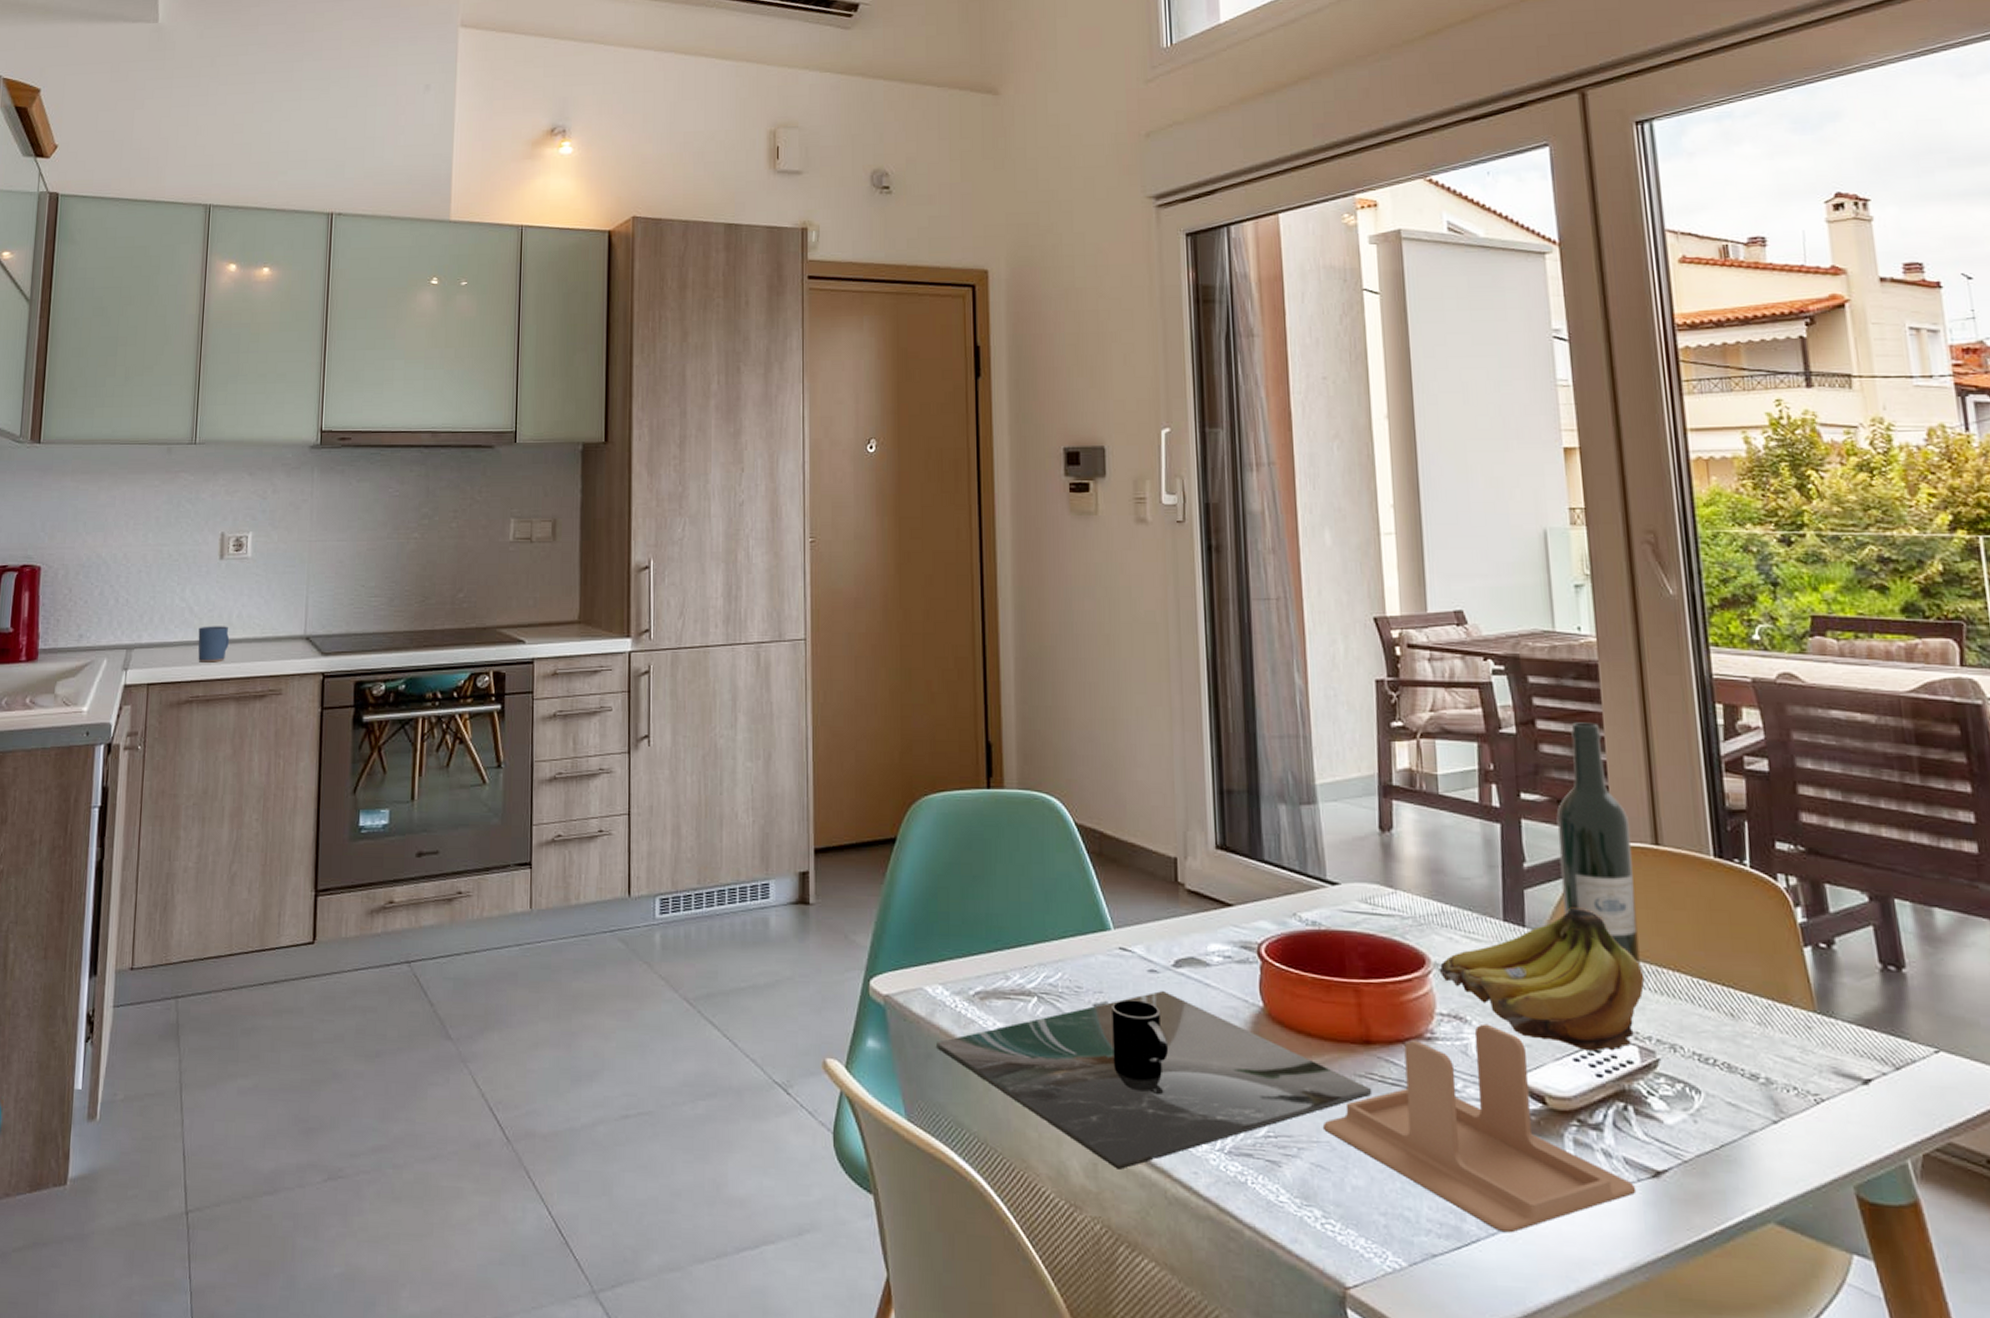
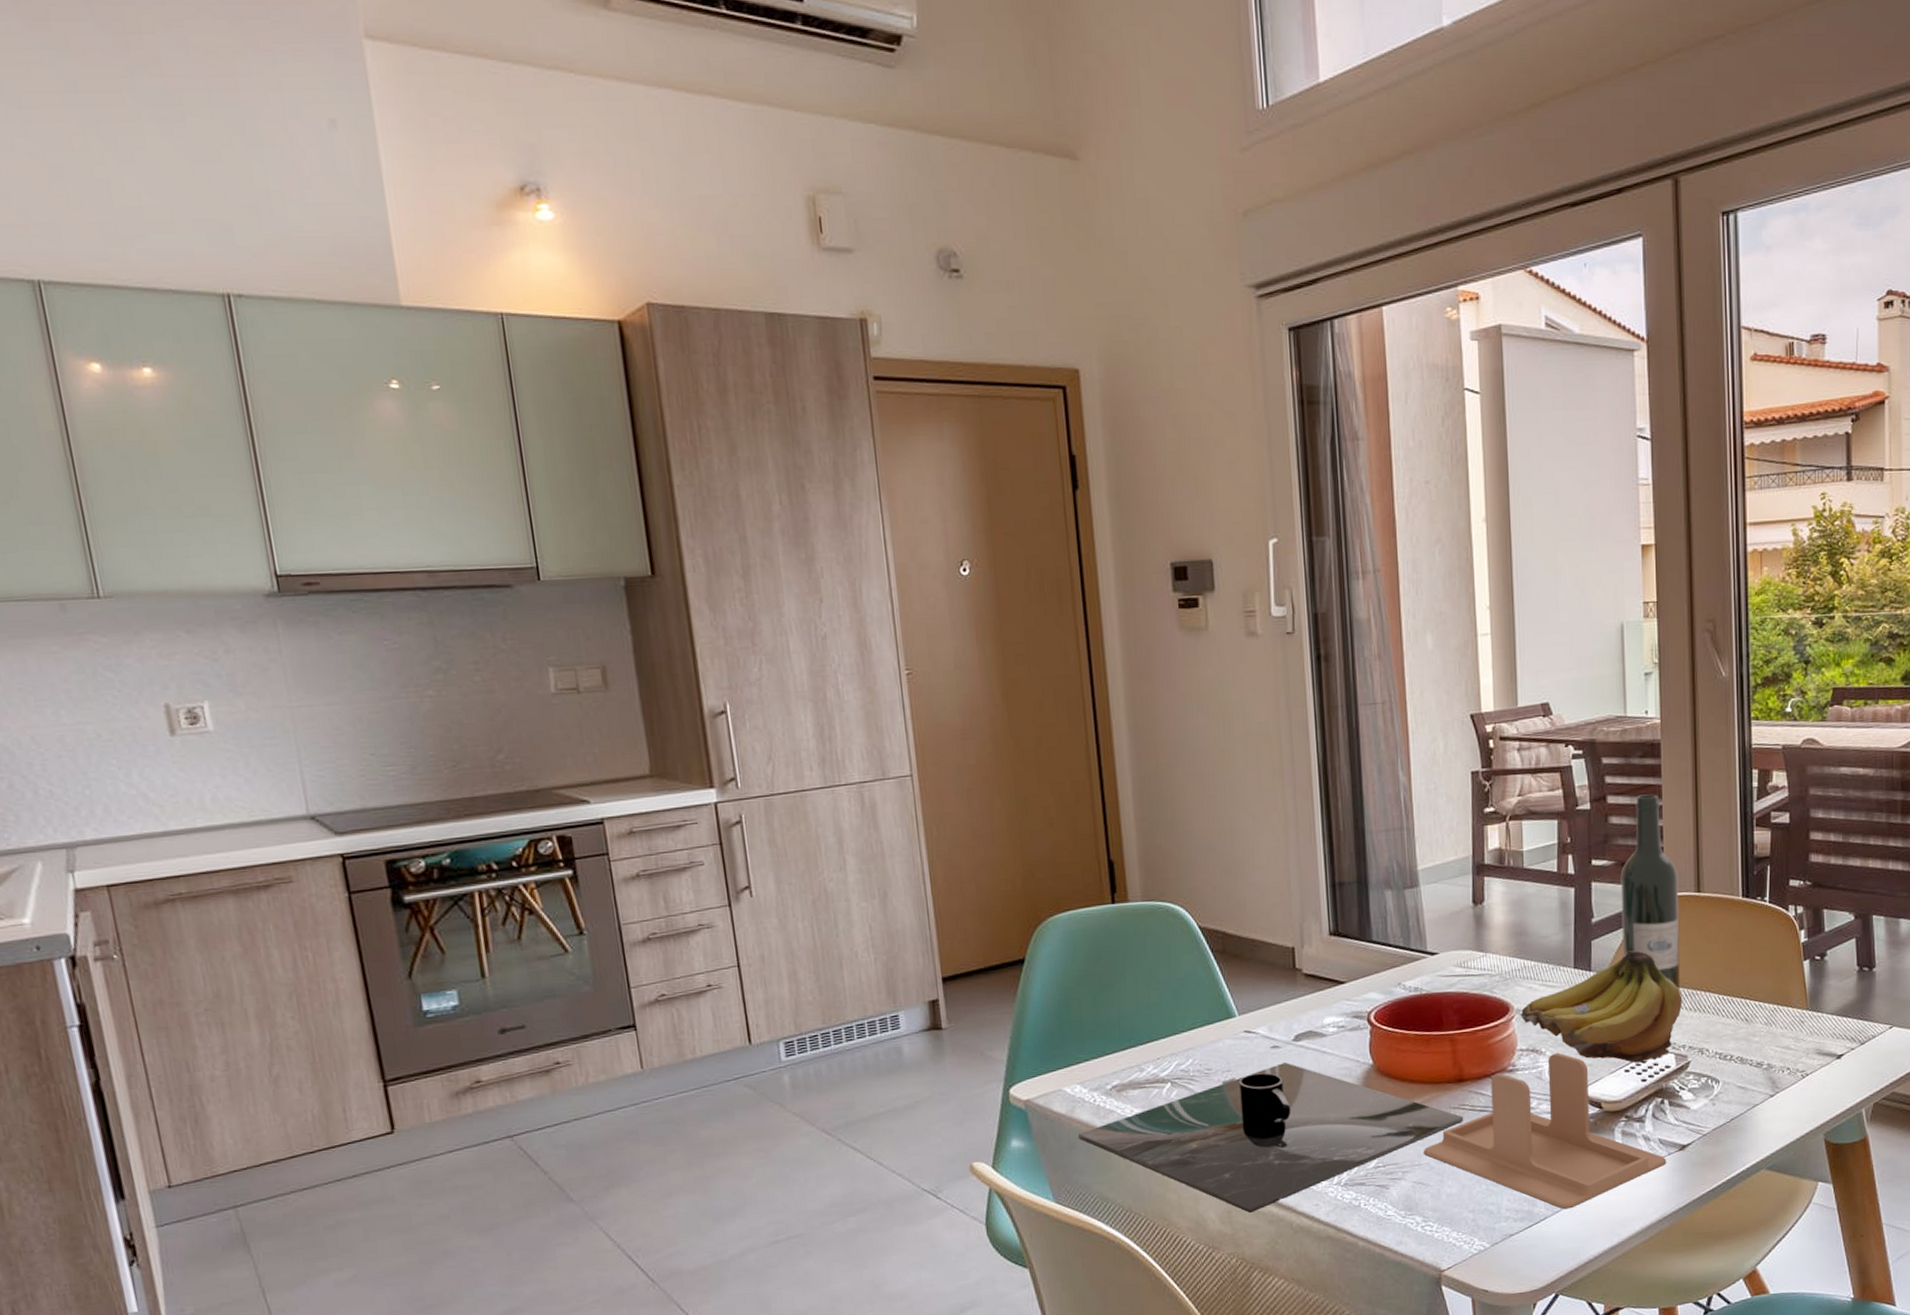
mug: present [198,626,230,663] -> none [161,812,209,856]

